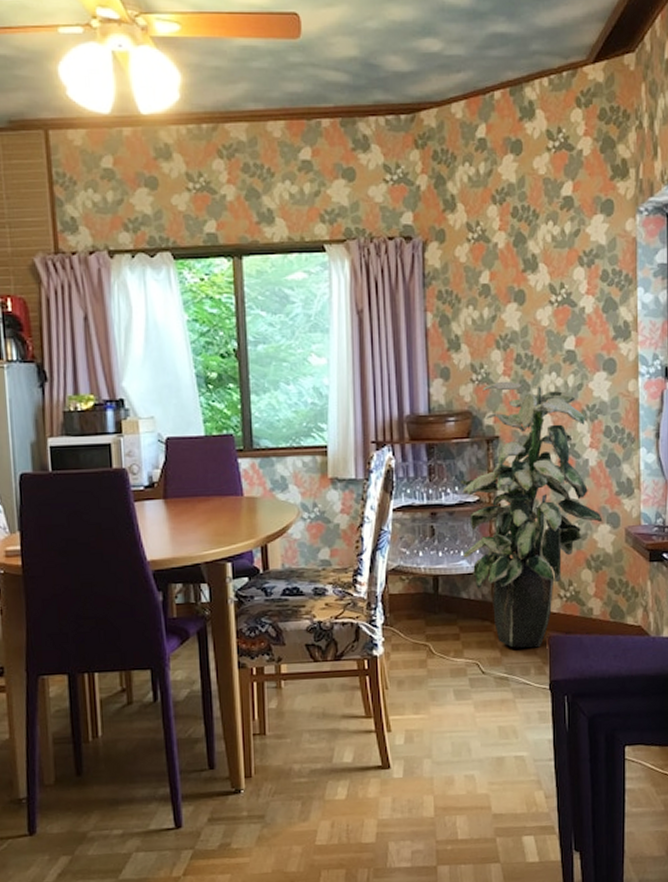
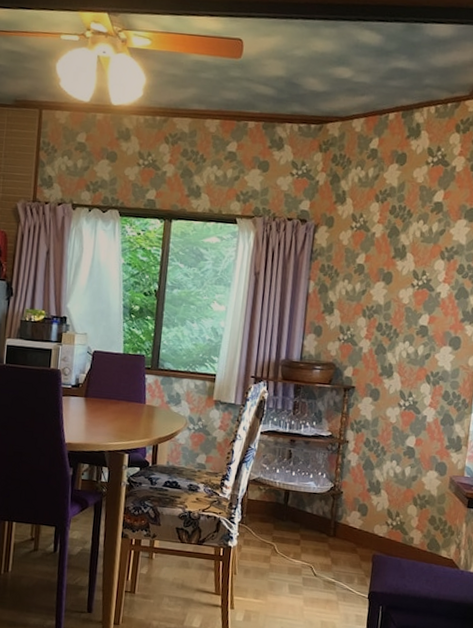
indoor plant: present [461,381,603,648] -> none [312,342,432,563]

